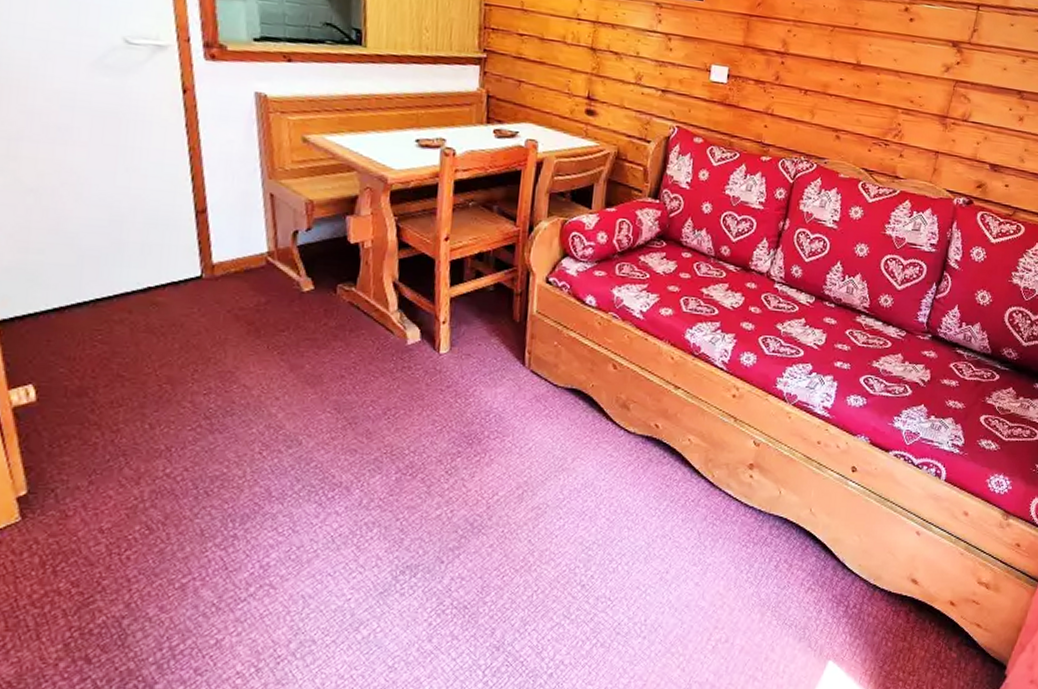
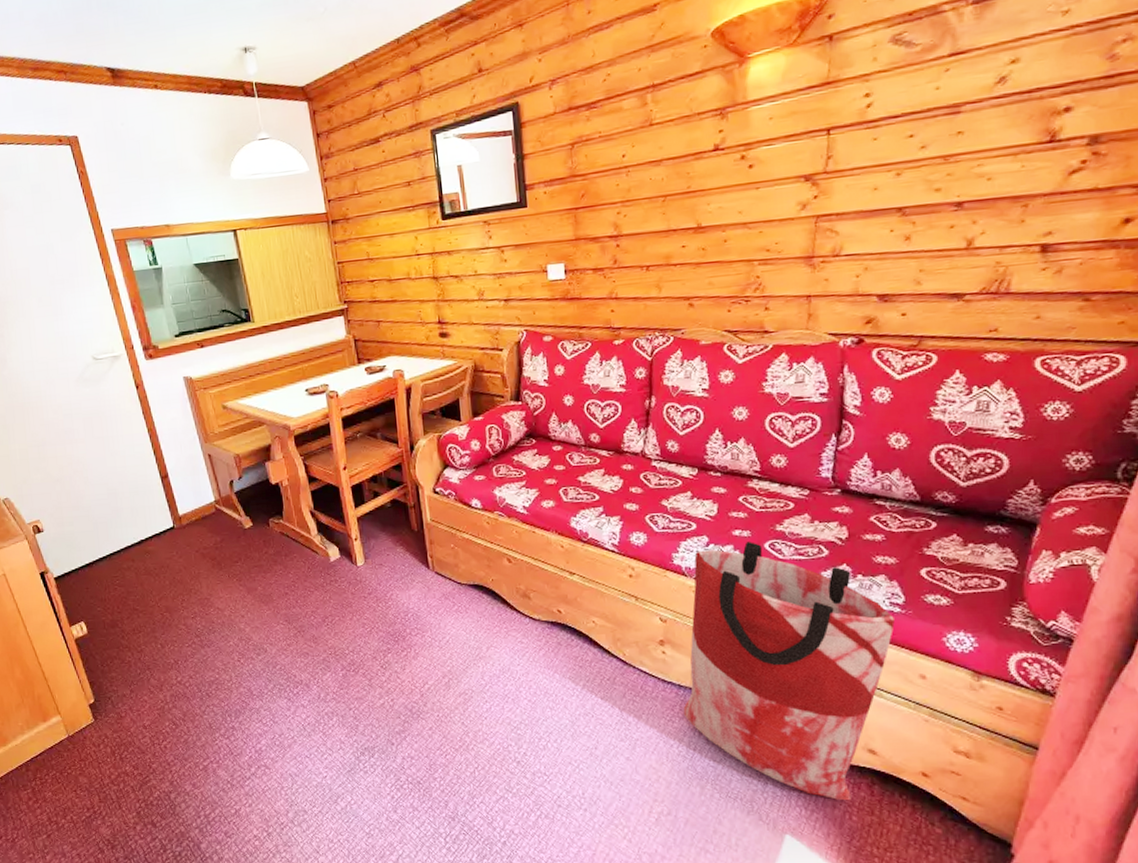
bag: none [758,374,953,628] -> present [683,542,895,801]

